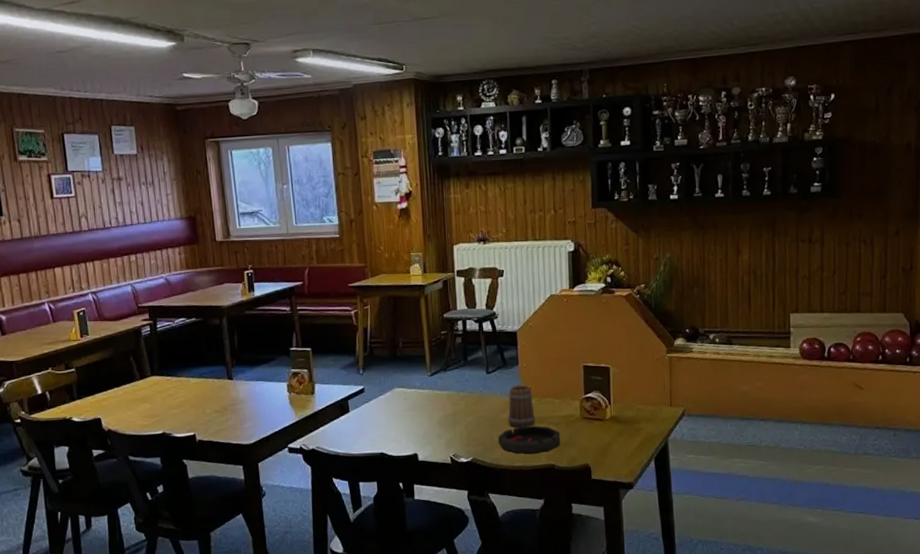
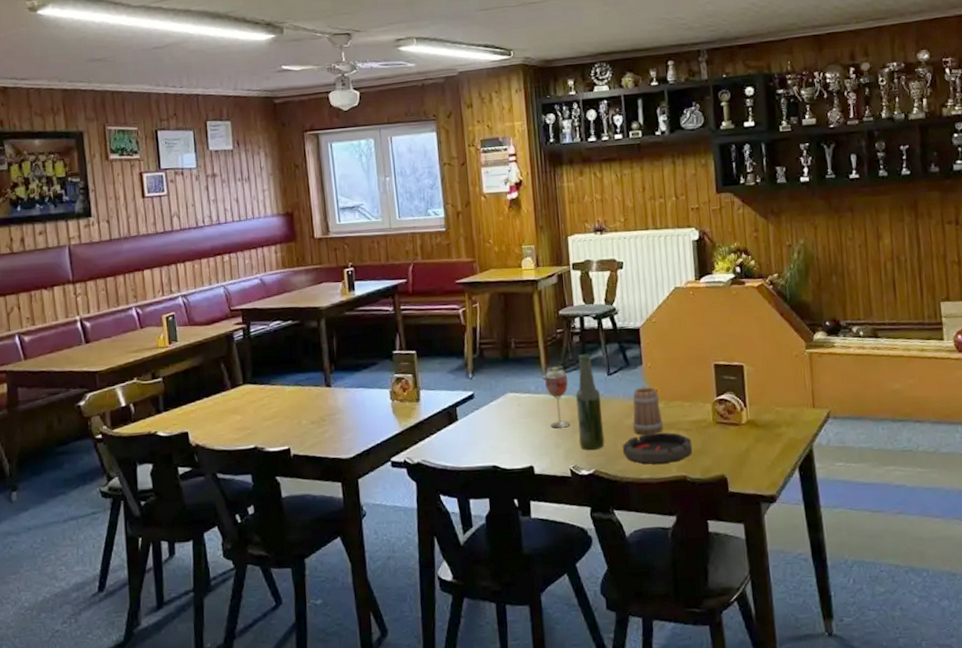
wineglass: none [428,363,451,421] -> present [544,365,570,429]
beer bottle: none [456,353,482,440] -> present [575,353,605,450]

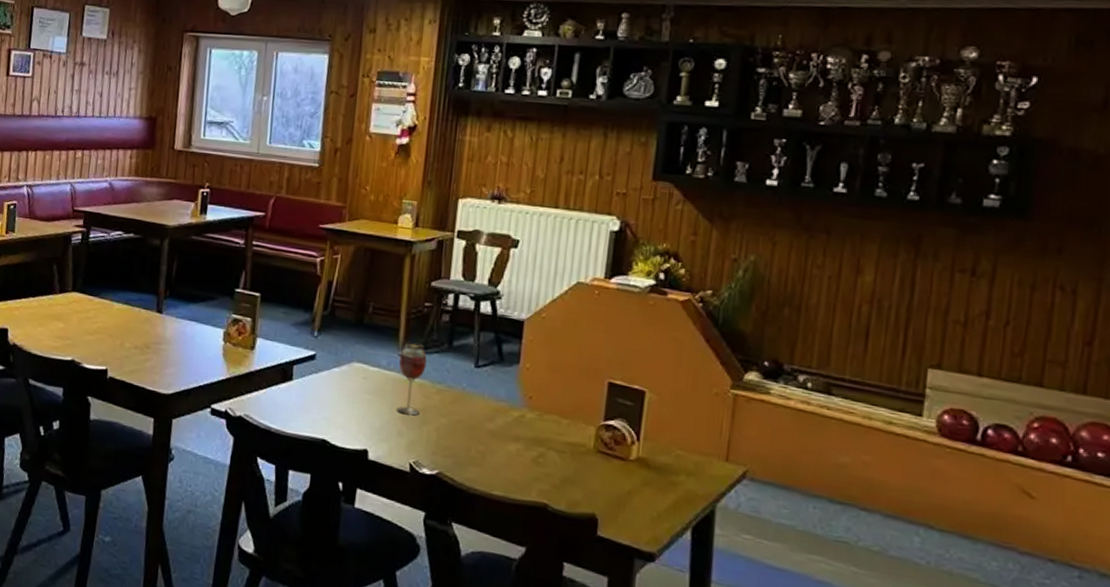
beer bottle: present [575,353,605,450] -> none [425,336,463,449]
ashtray: present [622,432,693,465] -> none [475,443,563,485]
beer mug: present [632,385,663,435] -> none [494,388,533,447]

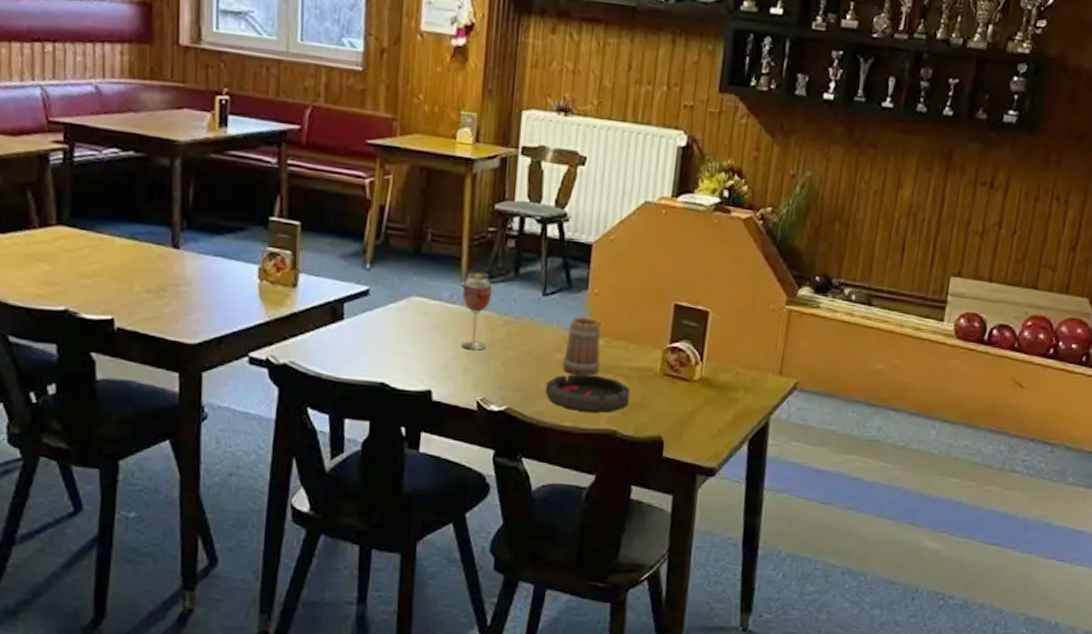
ashtray: none [475,443,563,485] -> present [544,373,631,413]
beer mug: none [494,388,533,447] -> present [563,315,601,376]

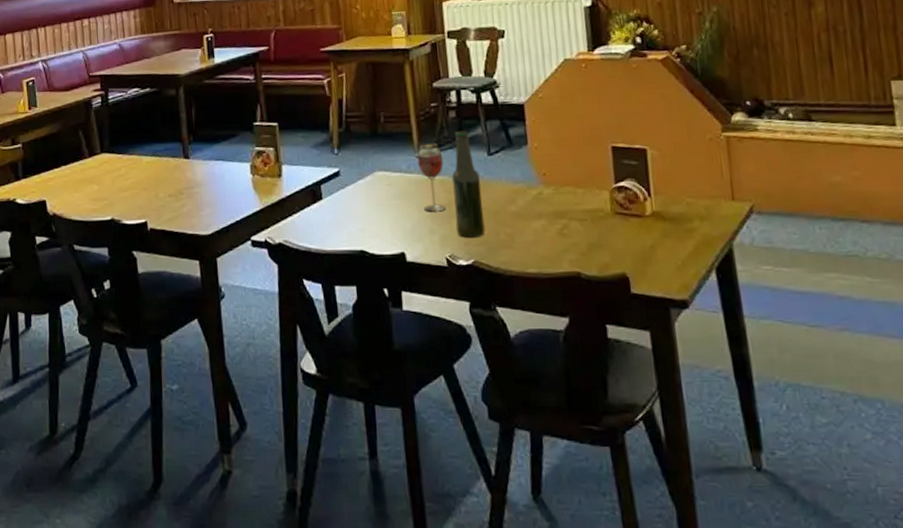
beer bottle: none [493,263,530,383] -> present [451,130,486,238]
ashtray: present [544,373,631,413] -> none [505,221,588,257]
beer mug: present [563,315,601,376] -> none [516,168,553,223]

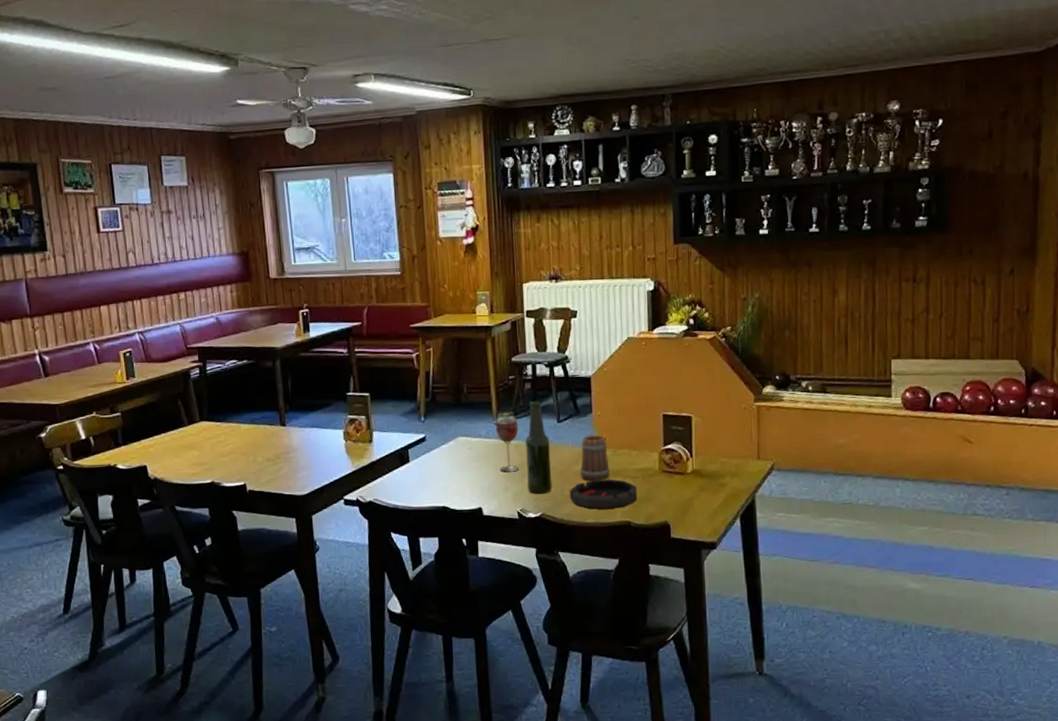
ashtray: none [505,221,588,257] -> present [569,479,638,509]
beer mug: none [516,168,553,223] -> present [581,433,610,481]

